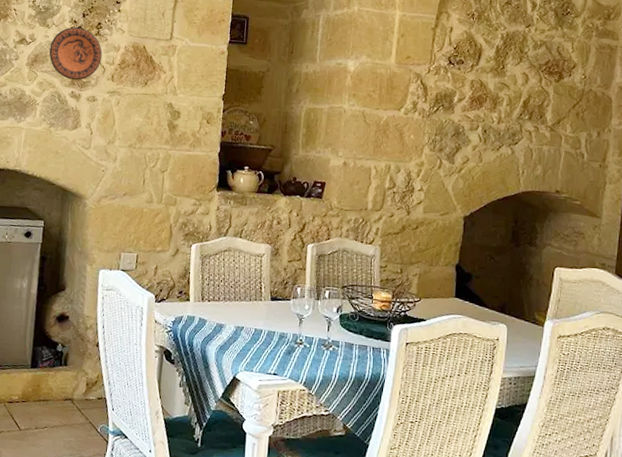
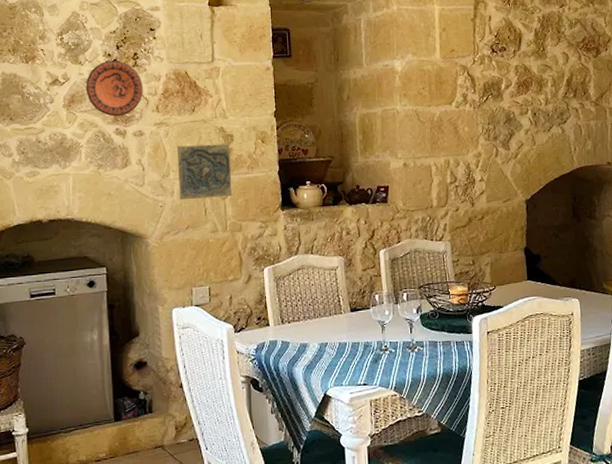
decorative tile: none [121,115,176,171] -> present [176,143,232,200]

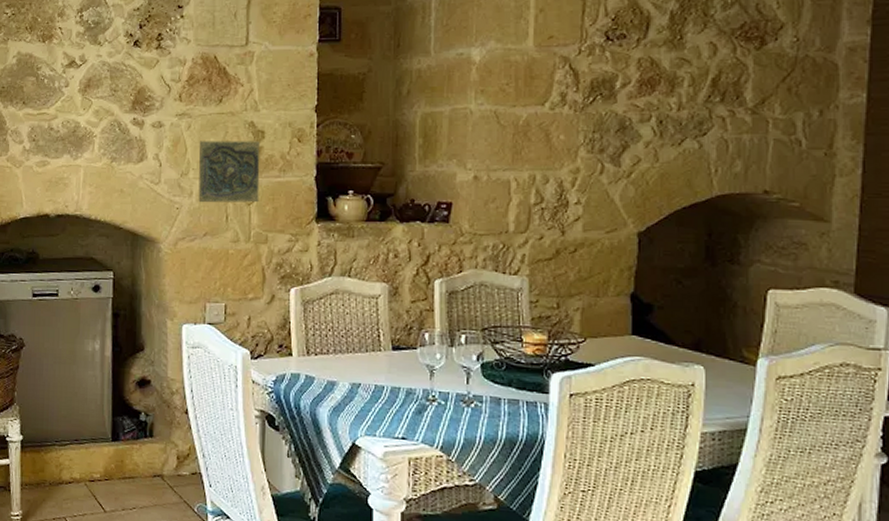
decorative plate: present [86,60,143,117] -> none [103,41,166,104]

